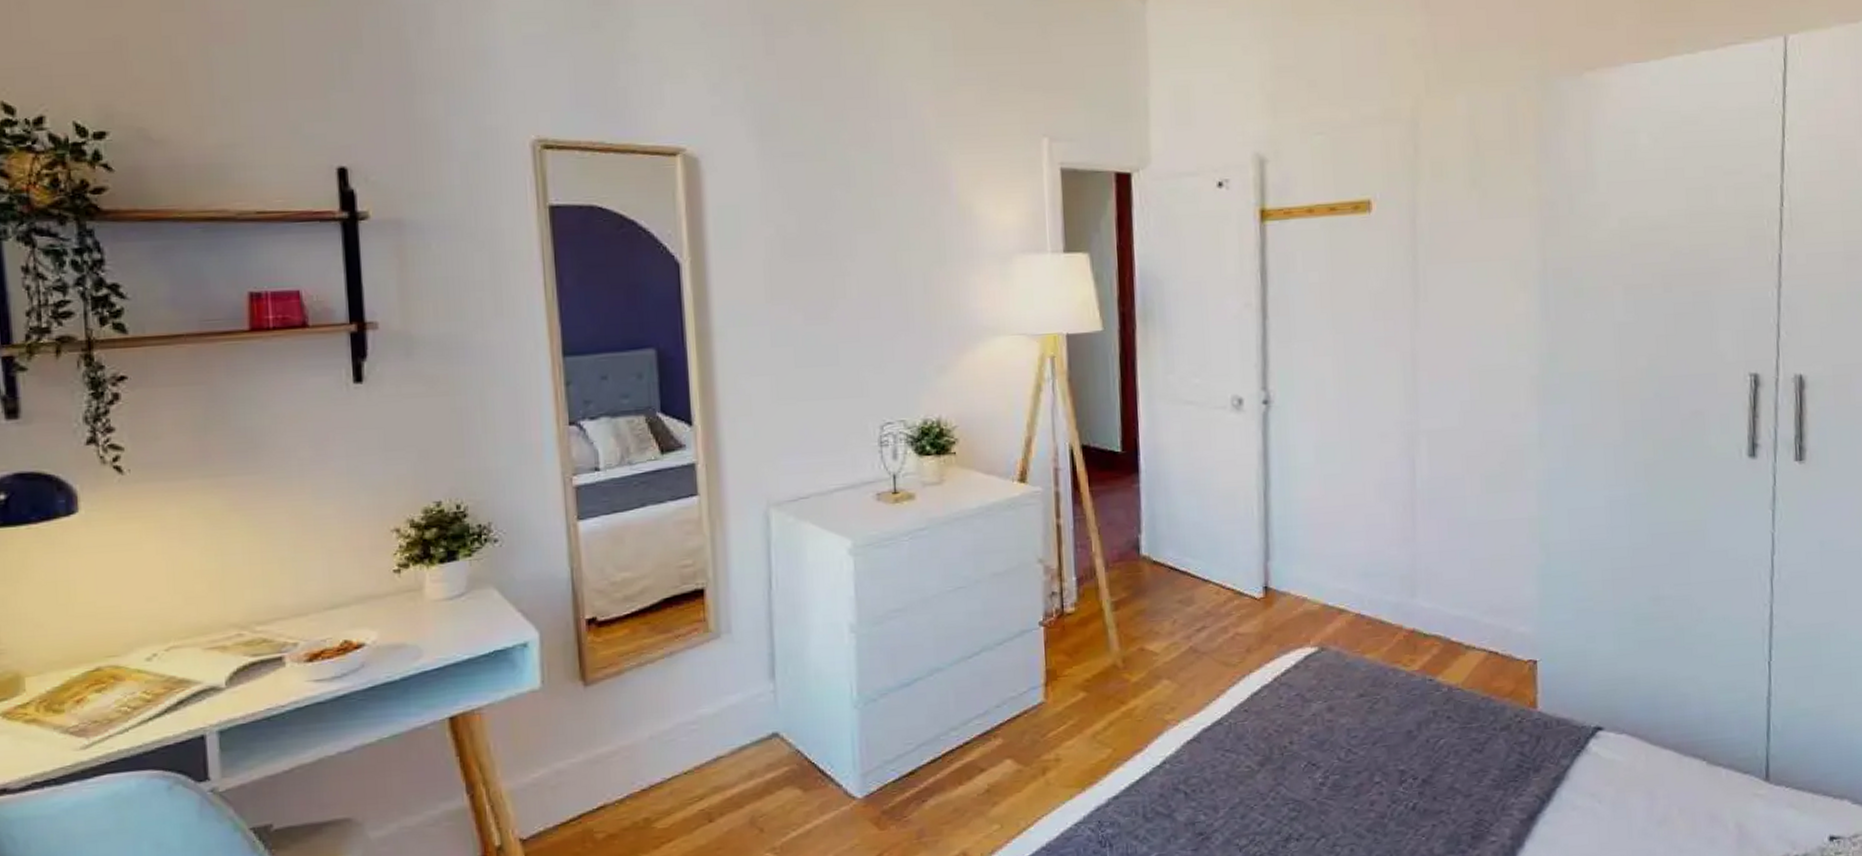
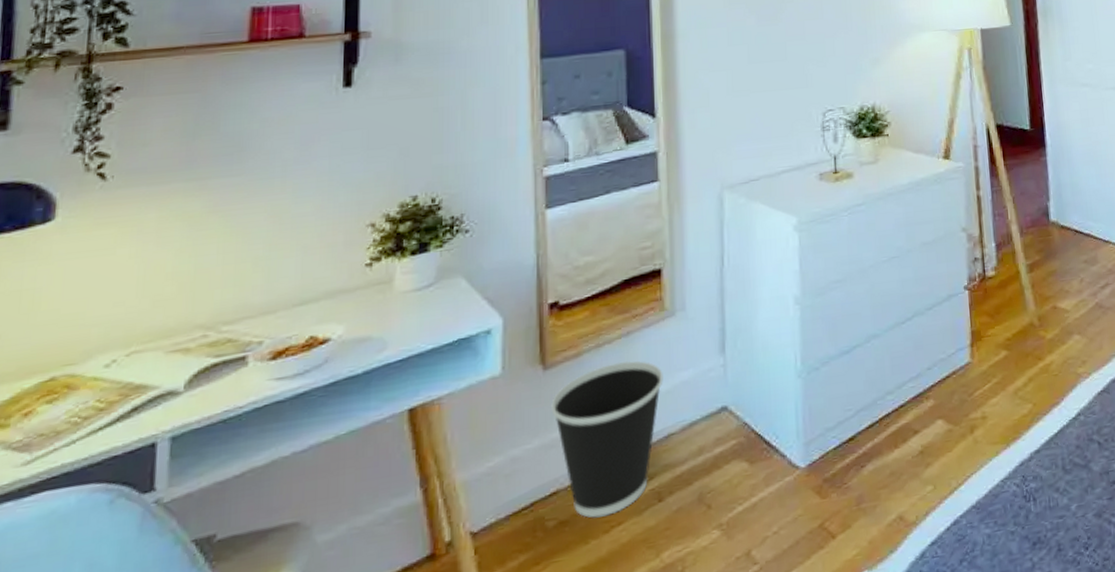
wastebasket: none [594,681,710,834] -> present [551,360,663,518]

